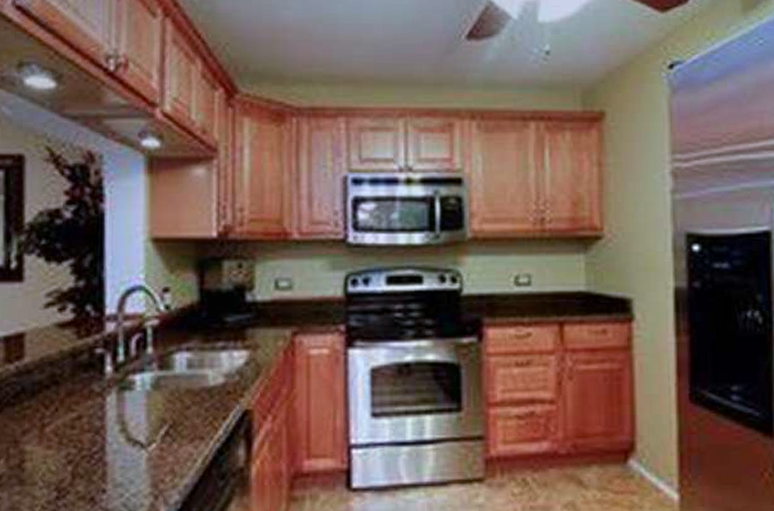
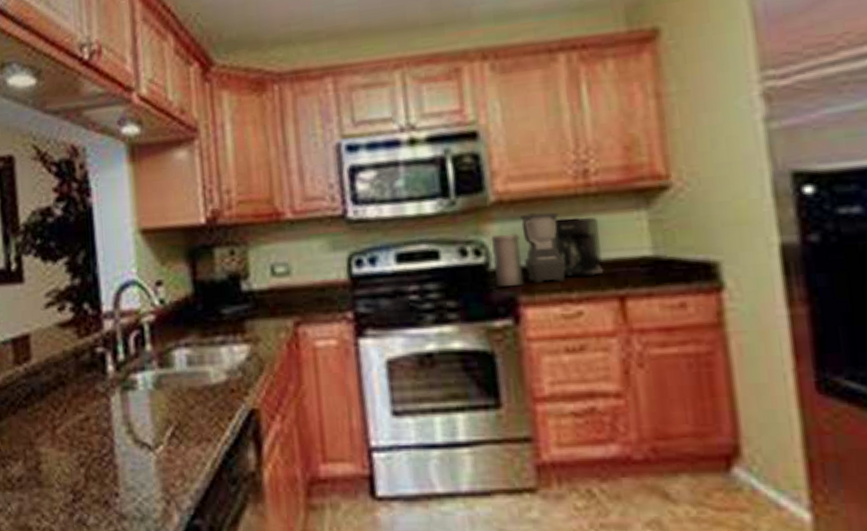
canister: none [465,266,488,310] -> present [490,233,524,287]
blender: none [489,250,522,307] -> present [519,212,567,283]
coffee maker: none [514,256,549,306] -> present [554,217,603,278]

